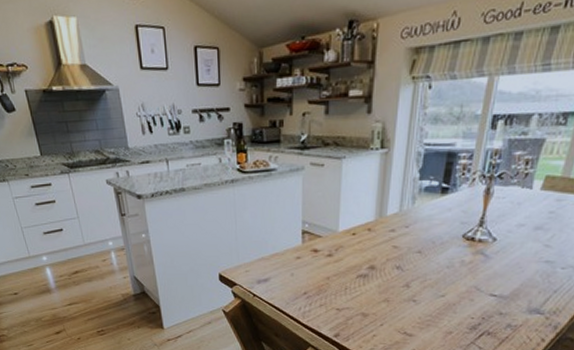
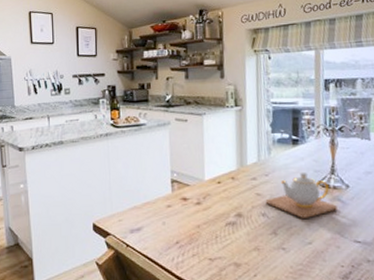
teapot: none [402,223,479,272] -> present [265,171,337,218]

